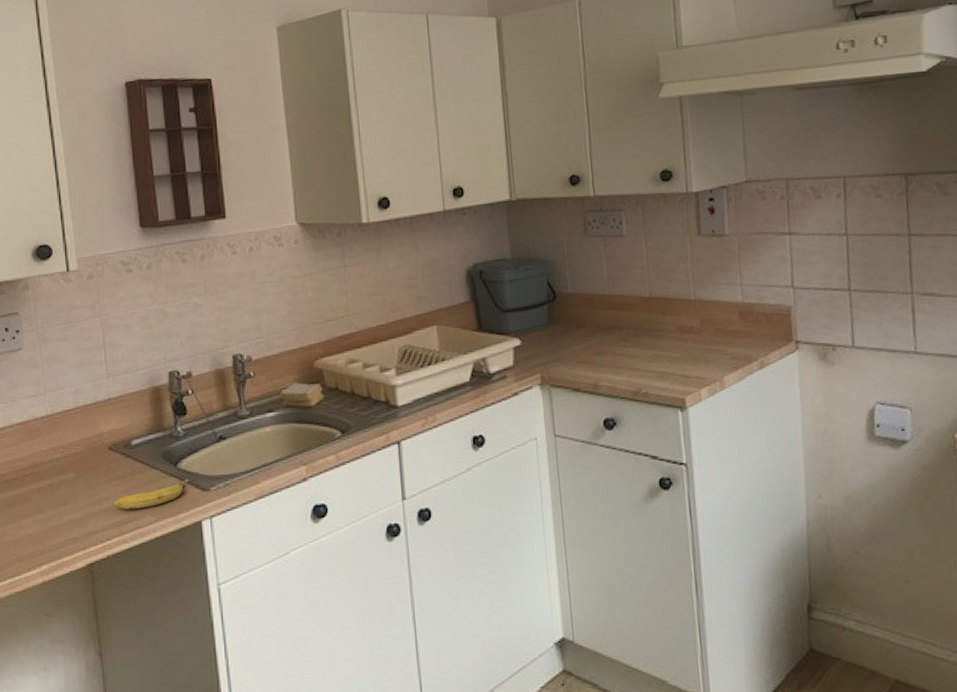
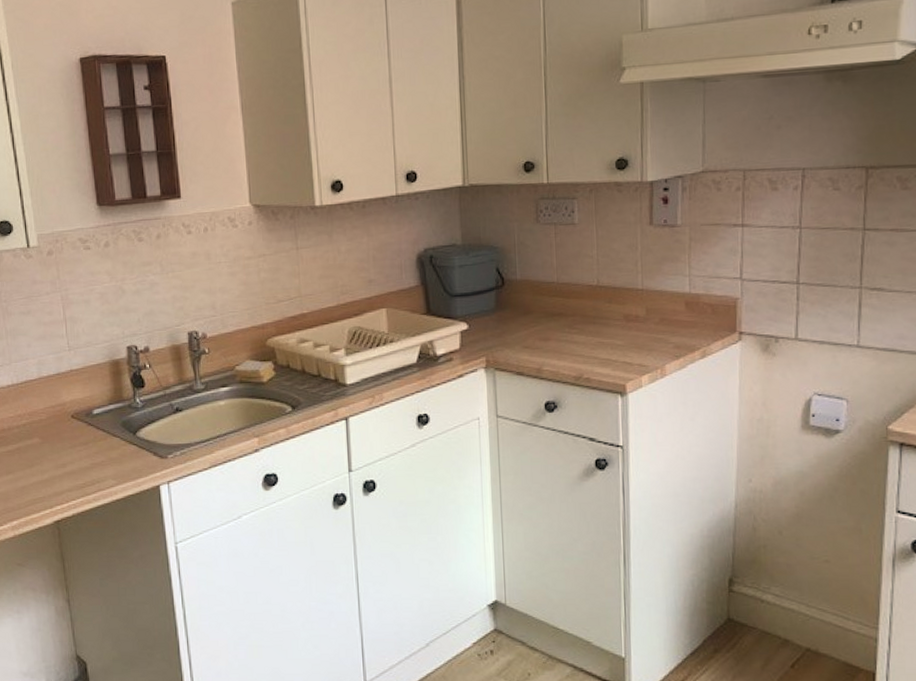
banana: present [113,479,189,510] -> none [77,447,148,473]

